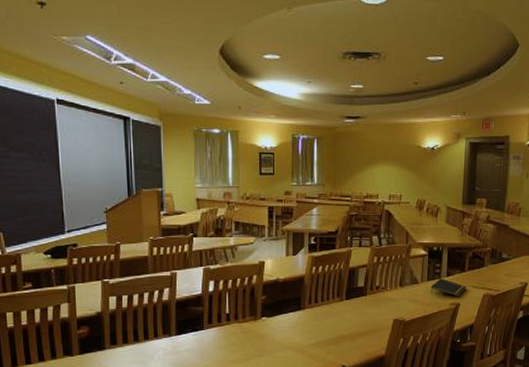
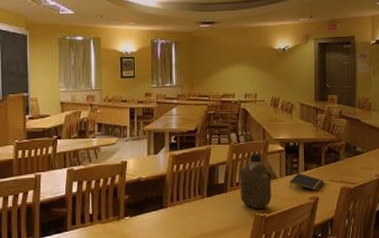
water bottle: none [379,257,414,313] -> present [240,153,272,209]

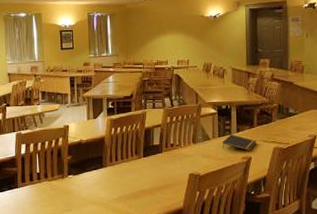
water bottle: present [240,153,272,209] -> none [174,116,205,168]

